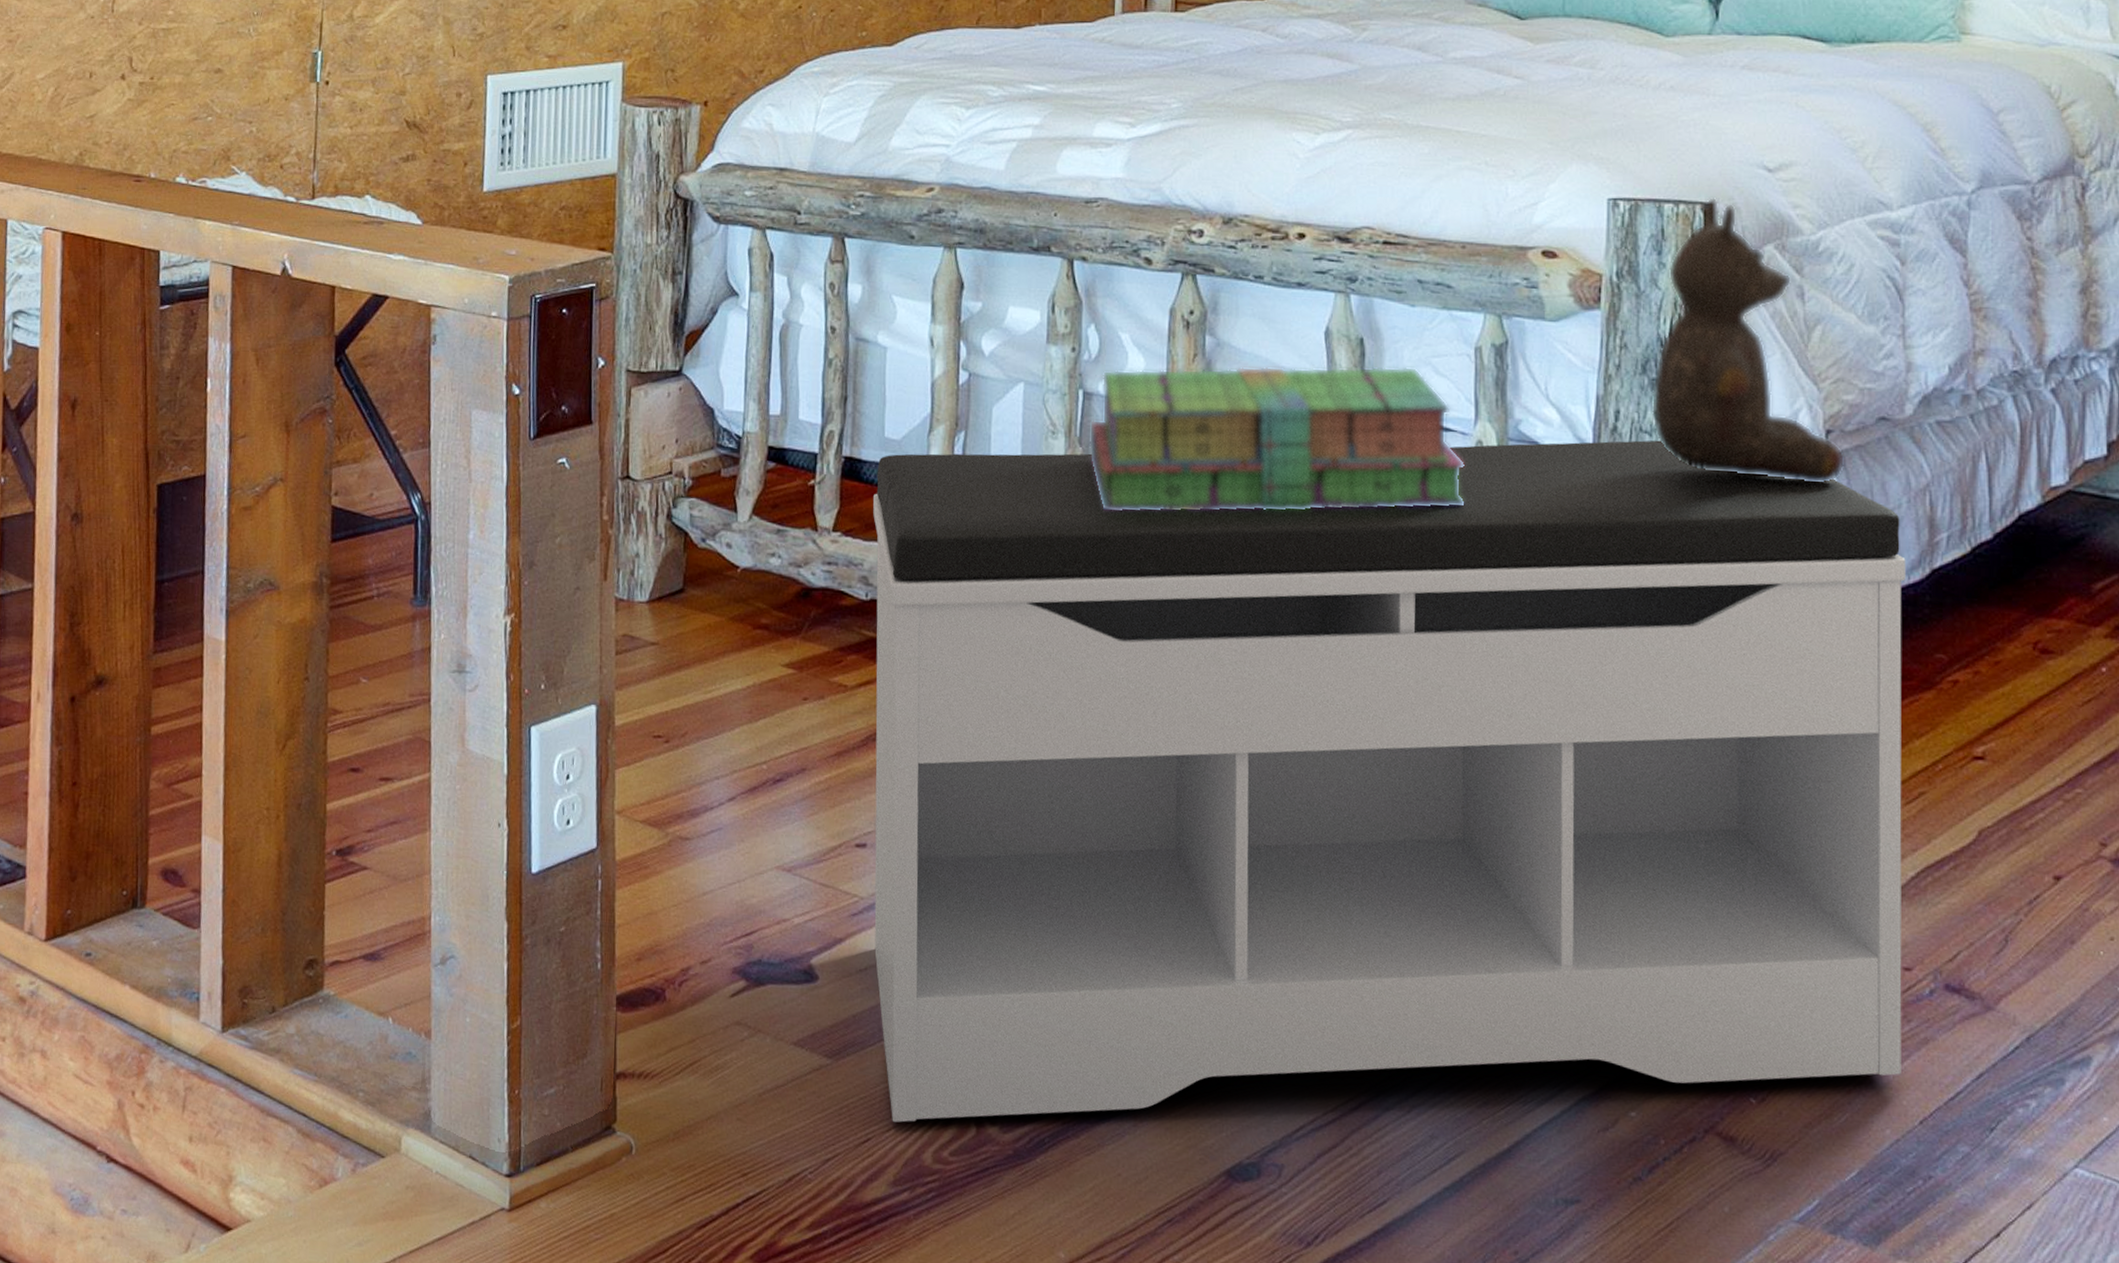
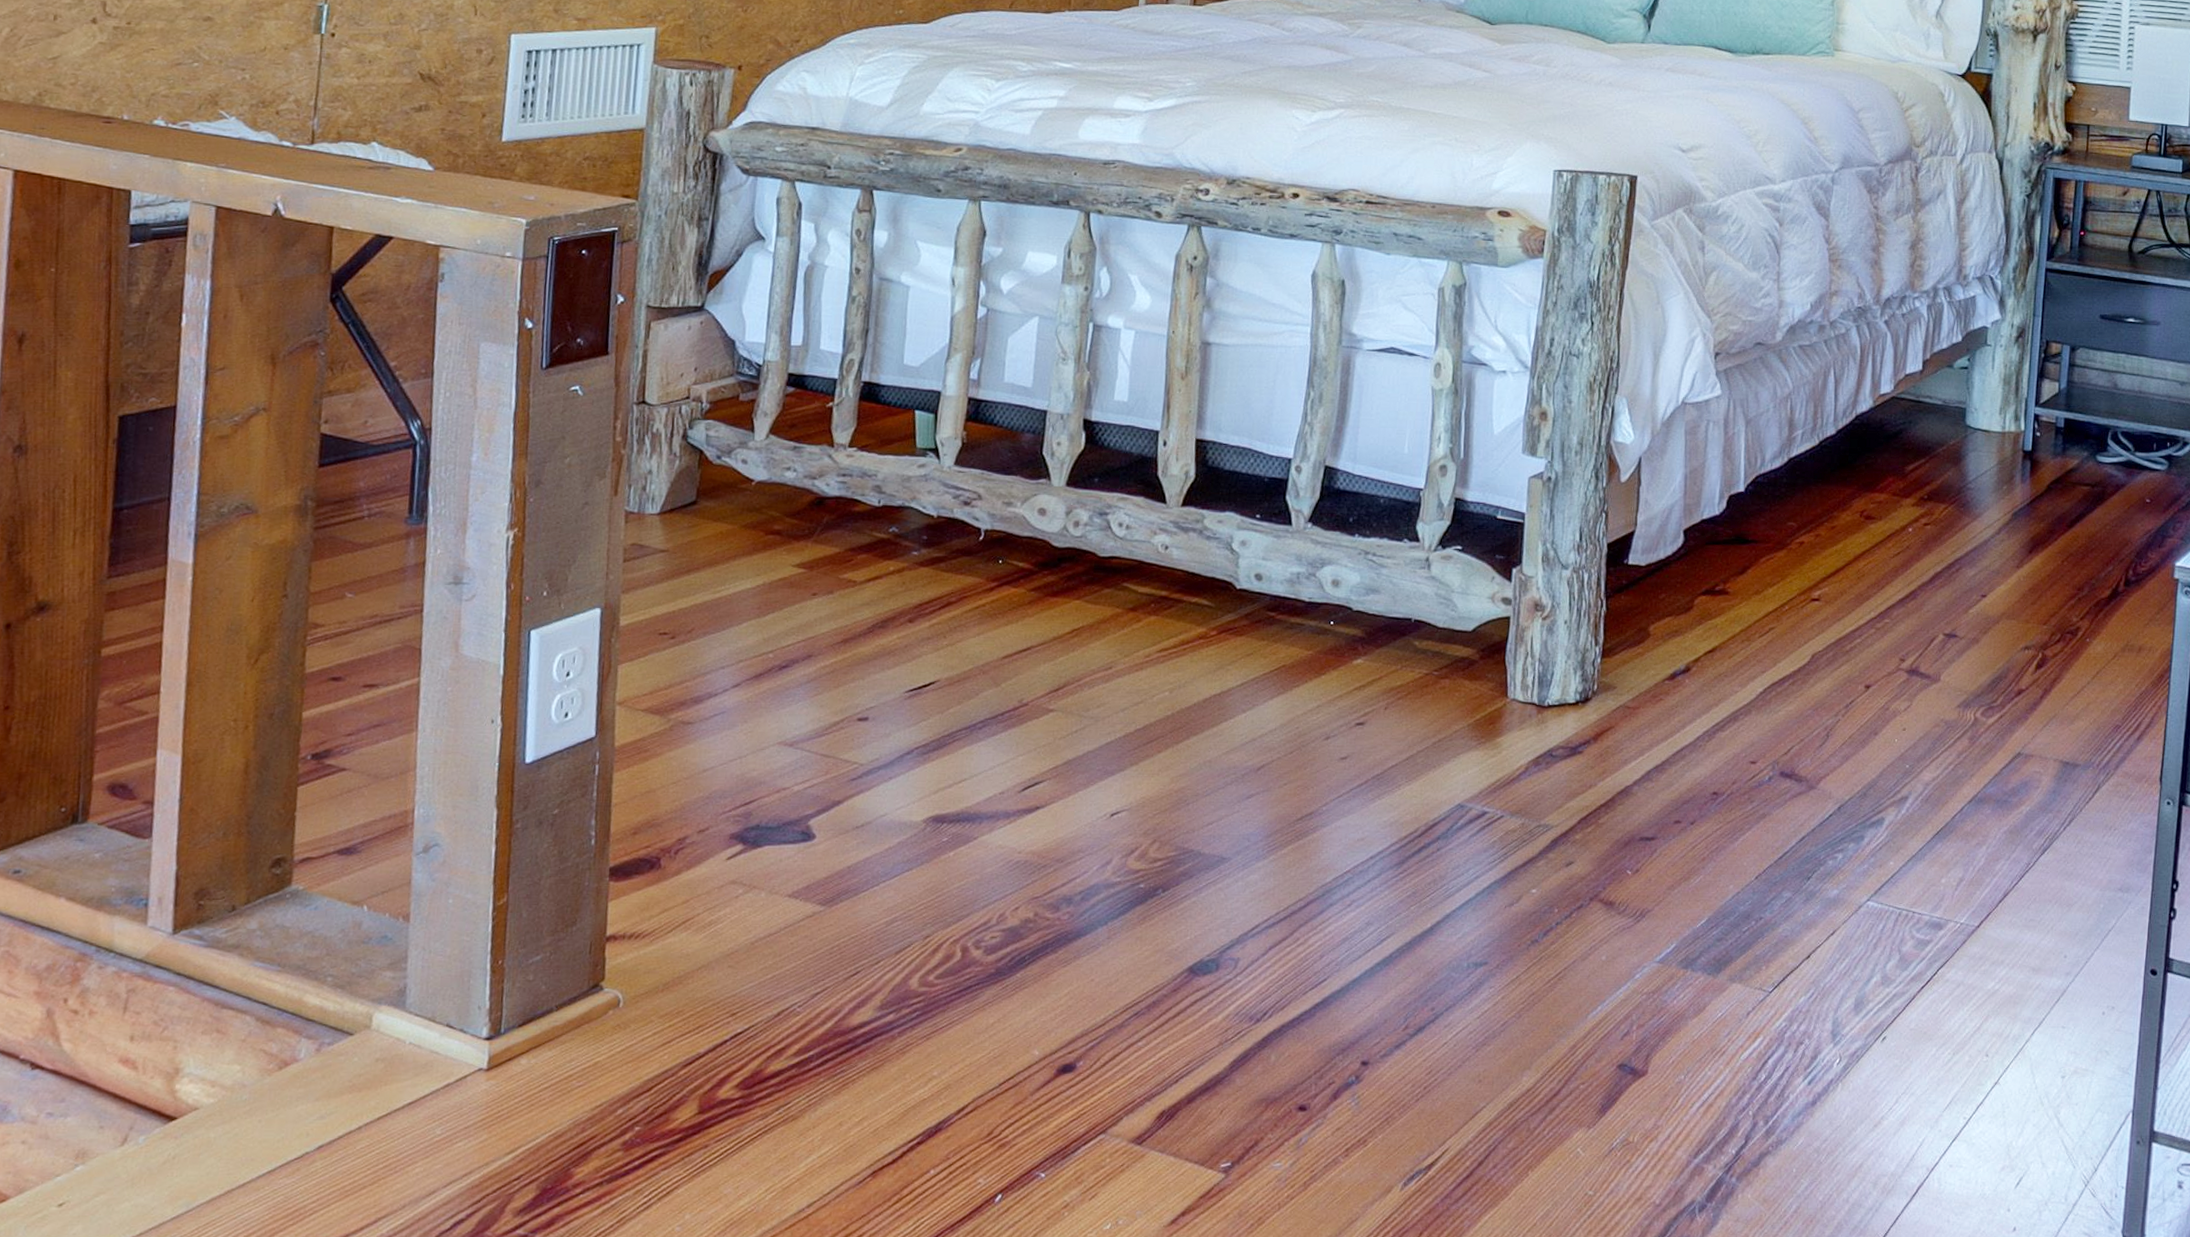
bench: present [873,440,1906,1123] -> none [871,361,1770,955]
stack of books: present [1088,366,1465,511] -> none [1096,303,1425,425]
stuffed bear: present [1651,196,1845,482] -> none [1579,170,1729,393]

